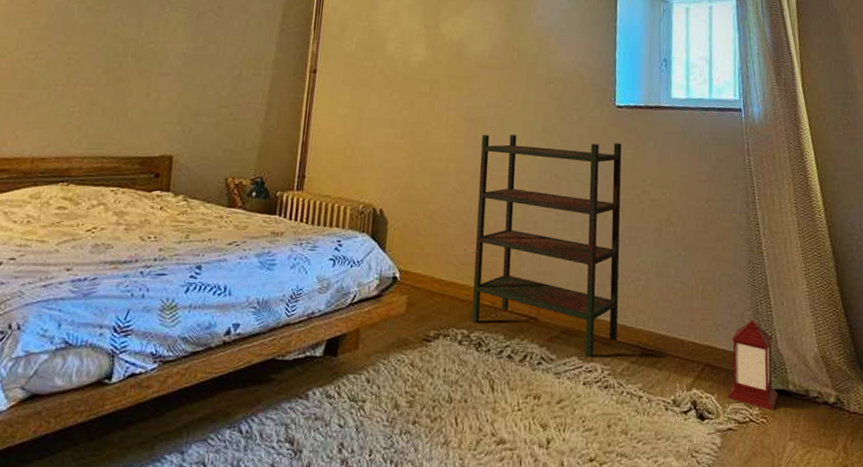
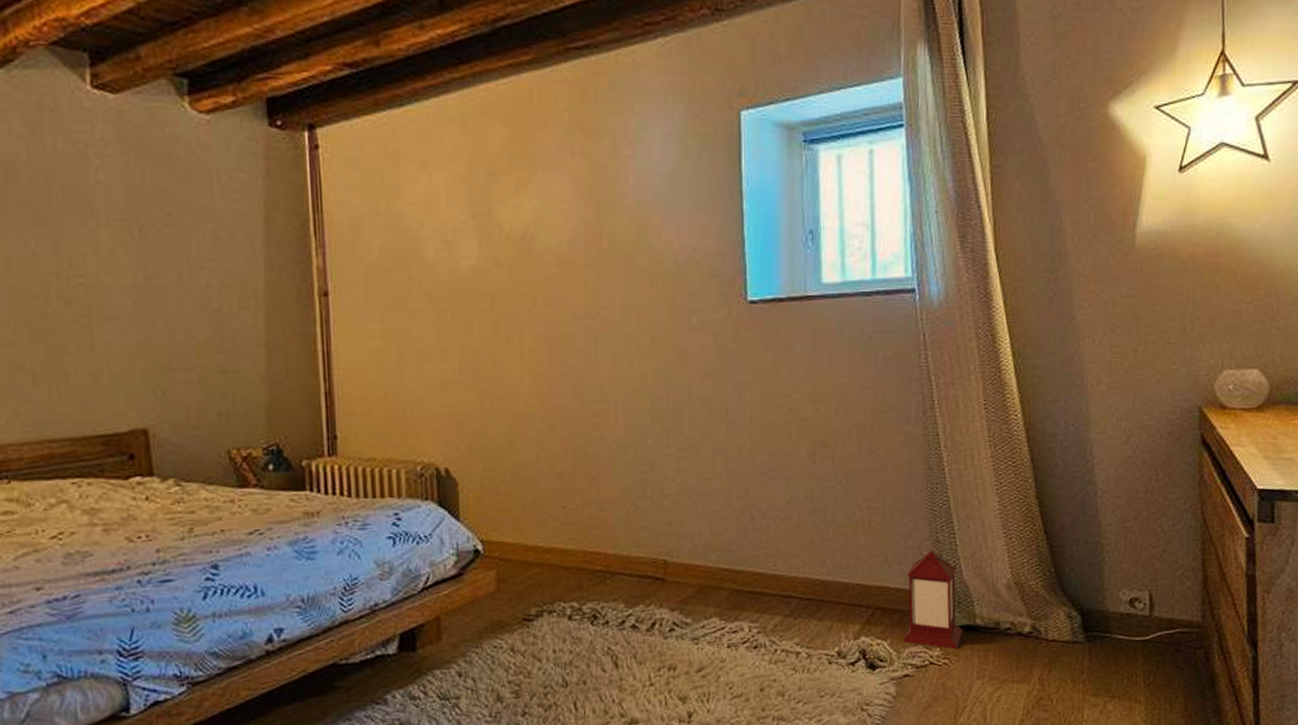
bookshelf: present [471,134,622,358] -> none [571,350,767,617]

